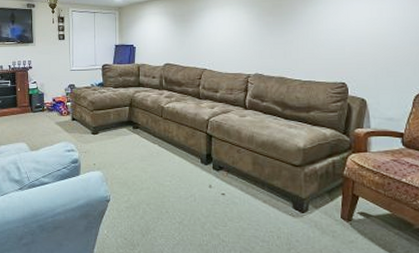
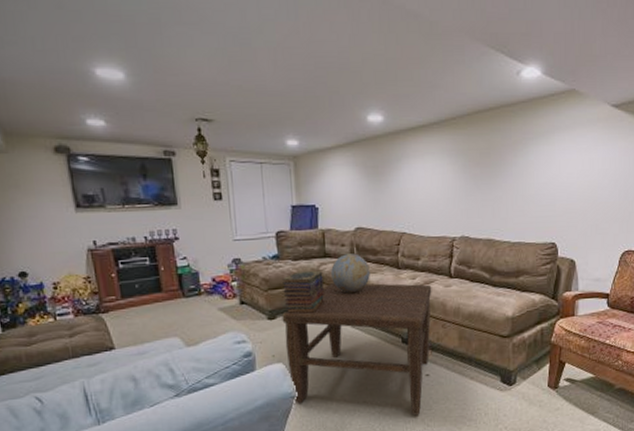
coffee table: none [103,108,229,230] -> present [282,283,432,416]
book stack: none [105,96,138,132] -> present [282,270,325,314]
decorative globe: none [143,84,175,117] -> present [331,253,370,294]

